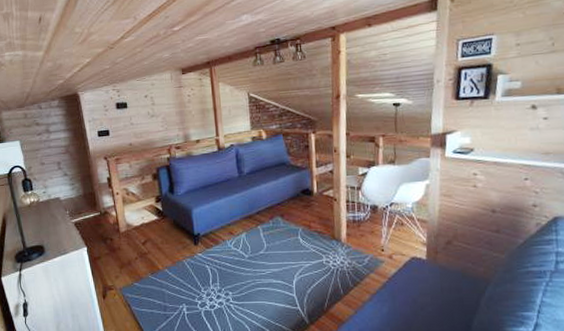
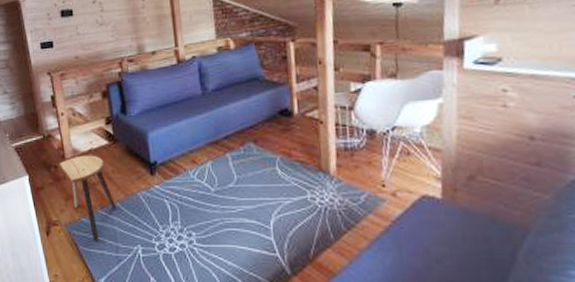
stool: none [115,228,165,302] -> present [60,155,117,241]

